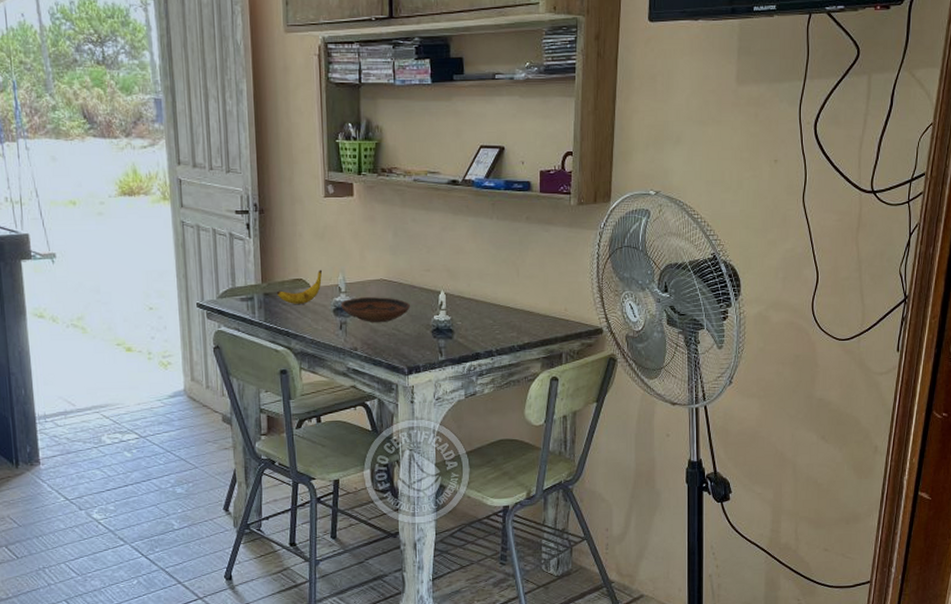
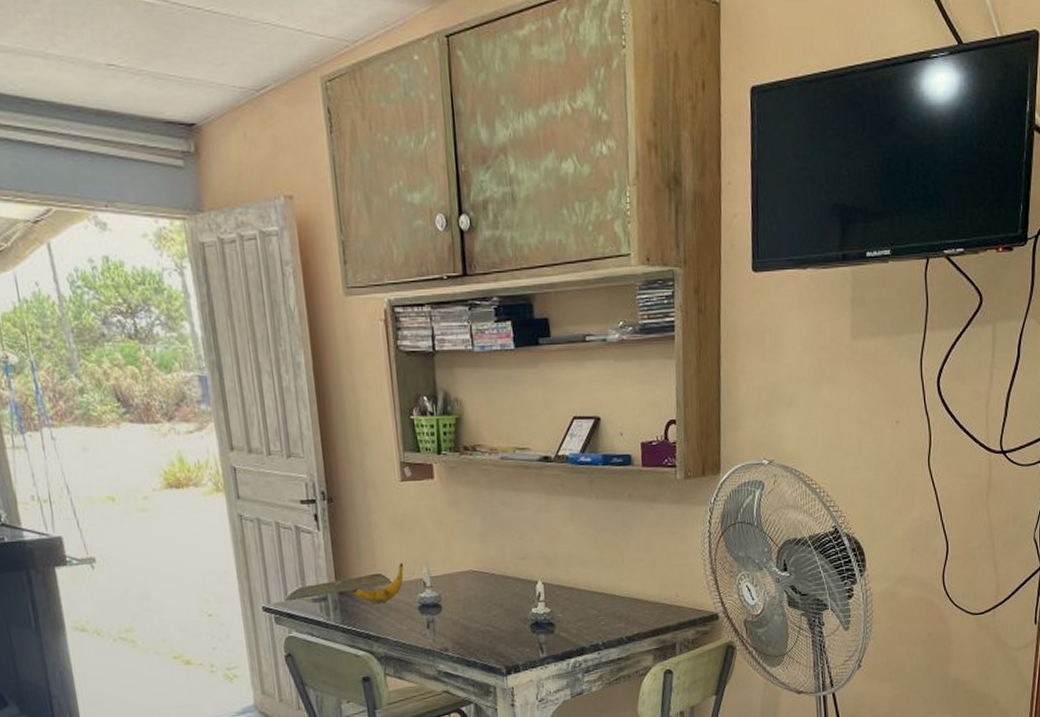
bowl: present [341,297,410,322] -> none [426,590,505,619]

